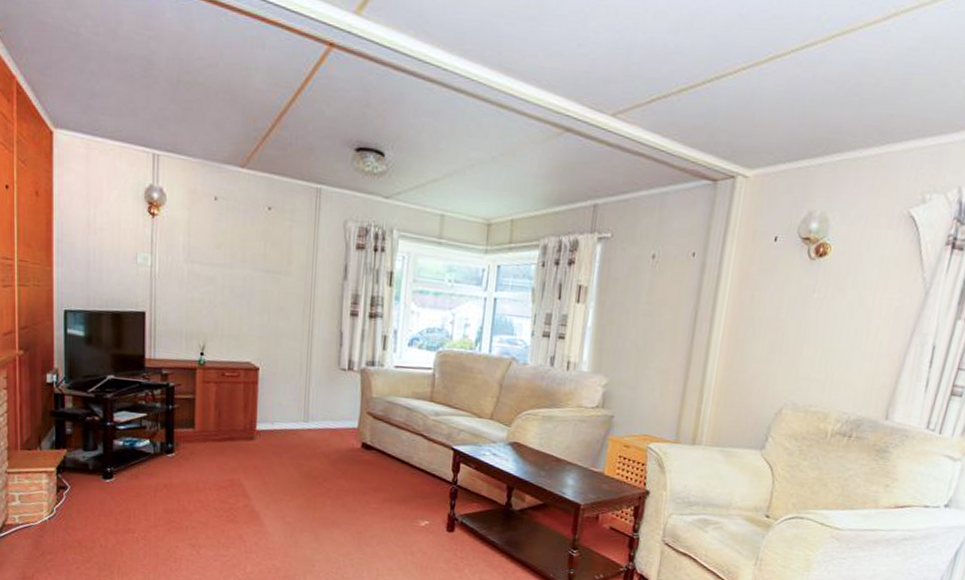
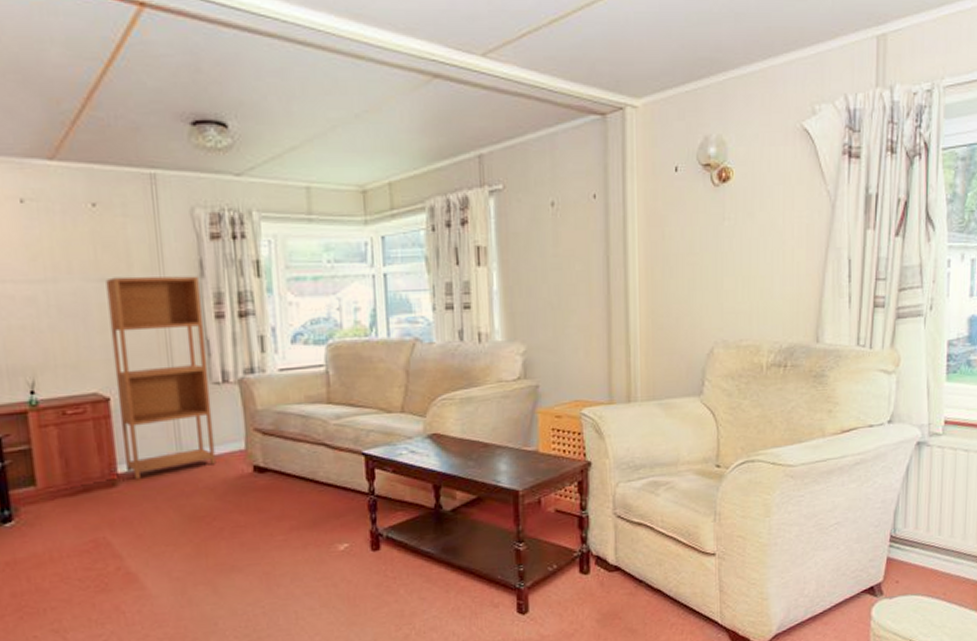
bookcase: none [264,270,342,437] -> present [105,276,216,479]

